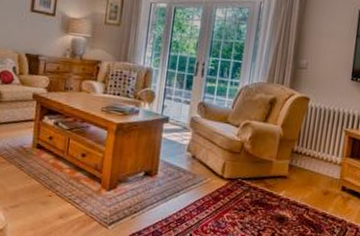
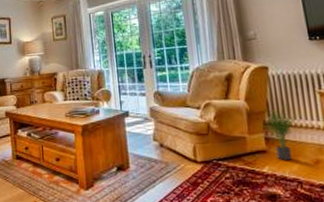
potted plant: none [290,136,322,188] -> present [263,104,297,160]

